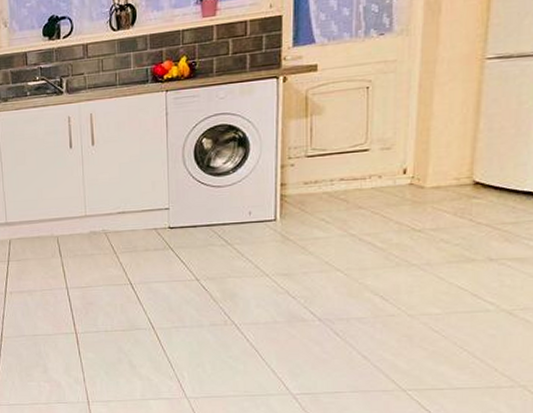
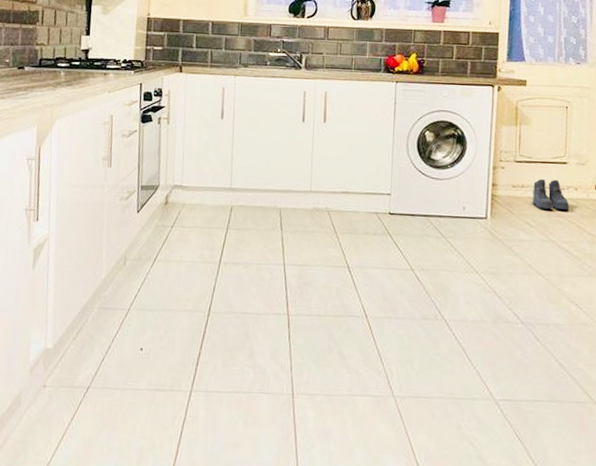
boots: none [328,169,373,203] -> present [533,179,570,211]

